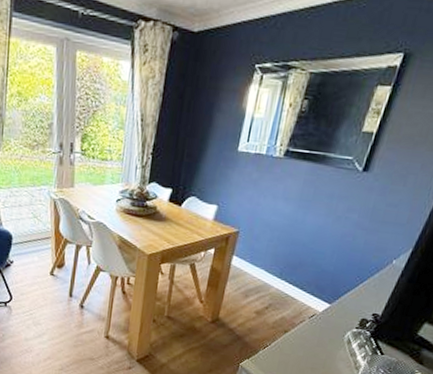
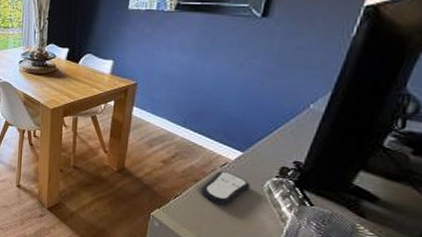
remote control: none [288,322,333,356] -> present [200,171,250,206]

